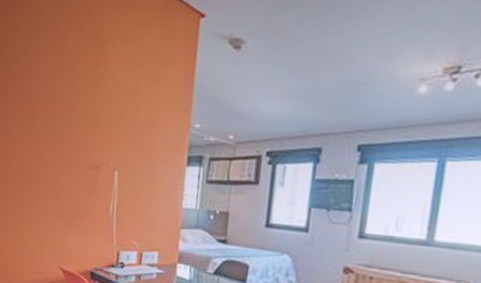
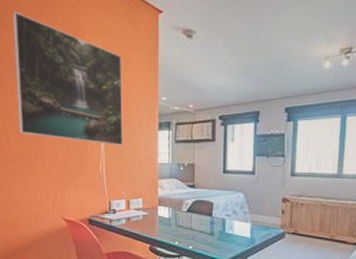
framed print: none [21,15,150,183] -> present [12,12,123,146]

